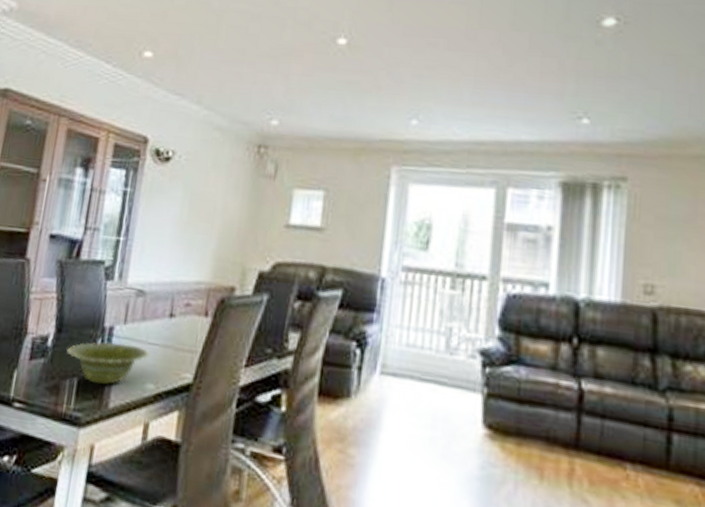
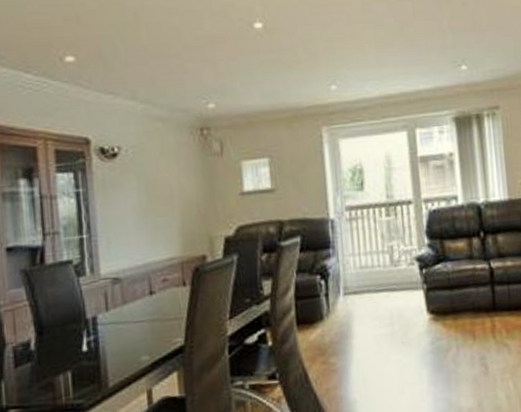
dish: present [66,342,149,385] -> none [53,327,138,371]

